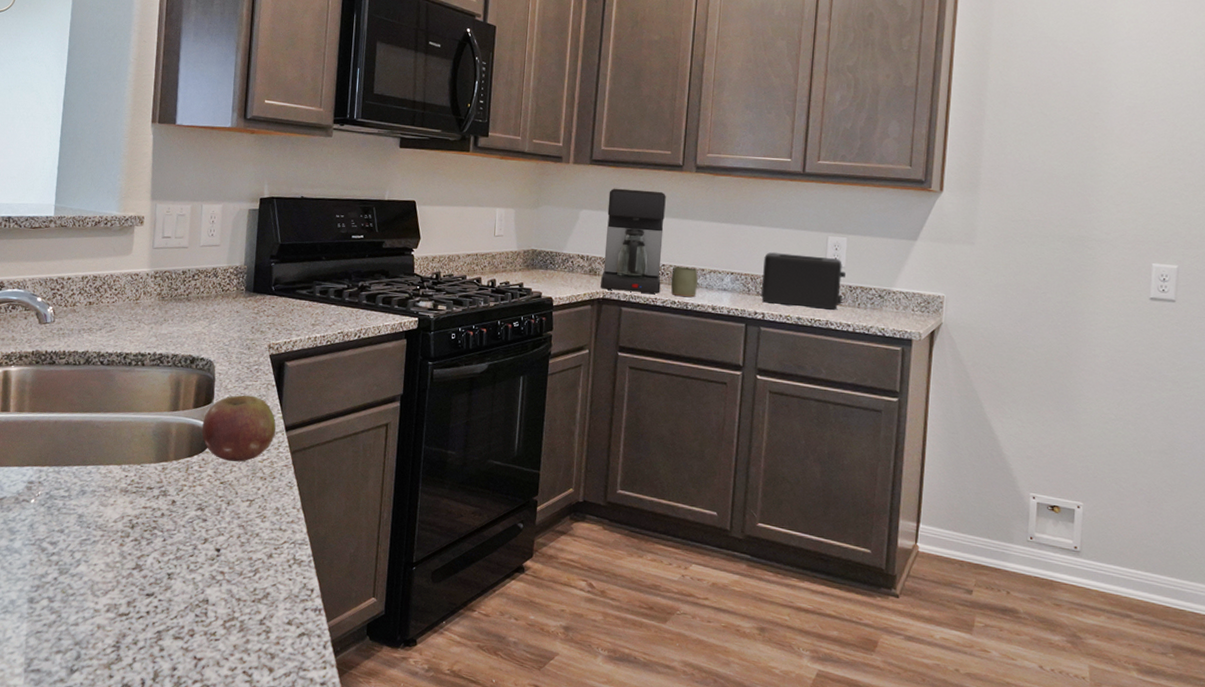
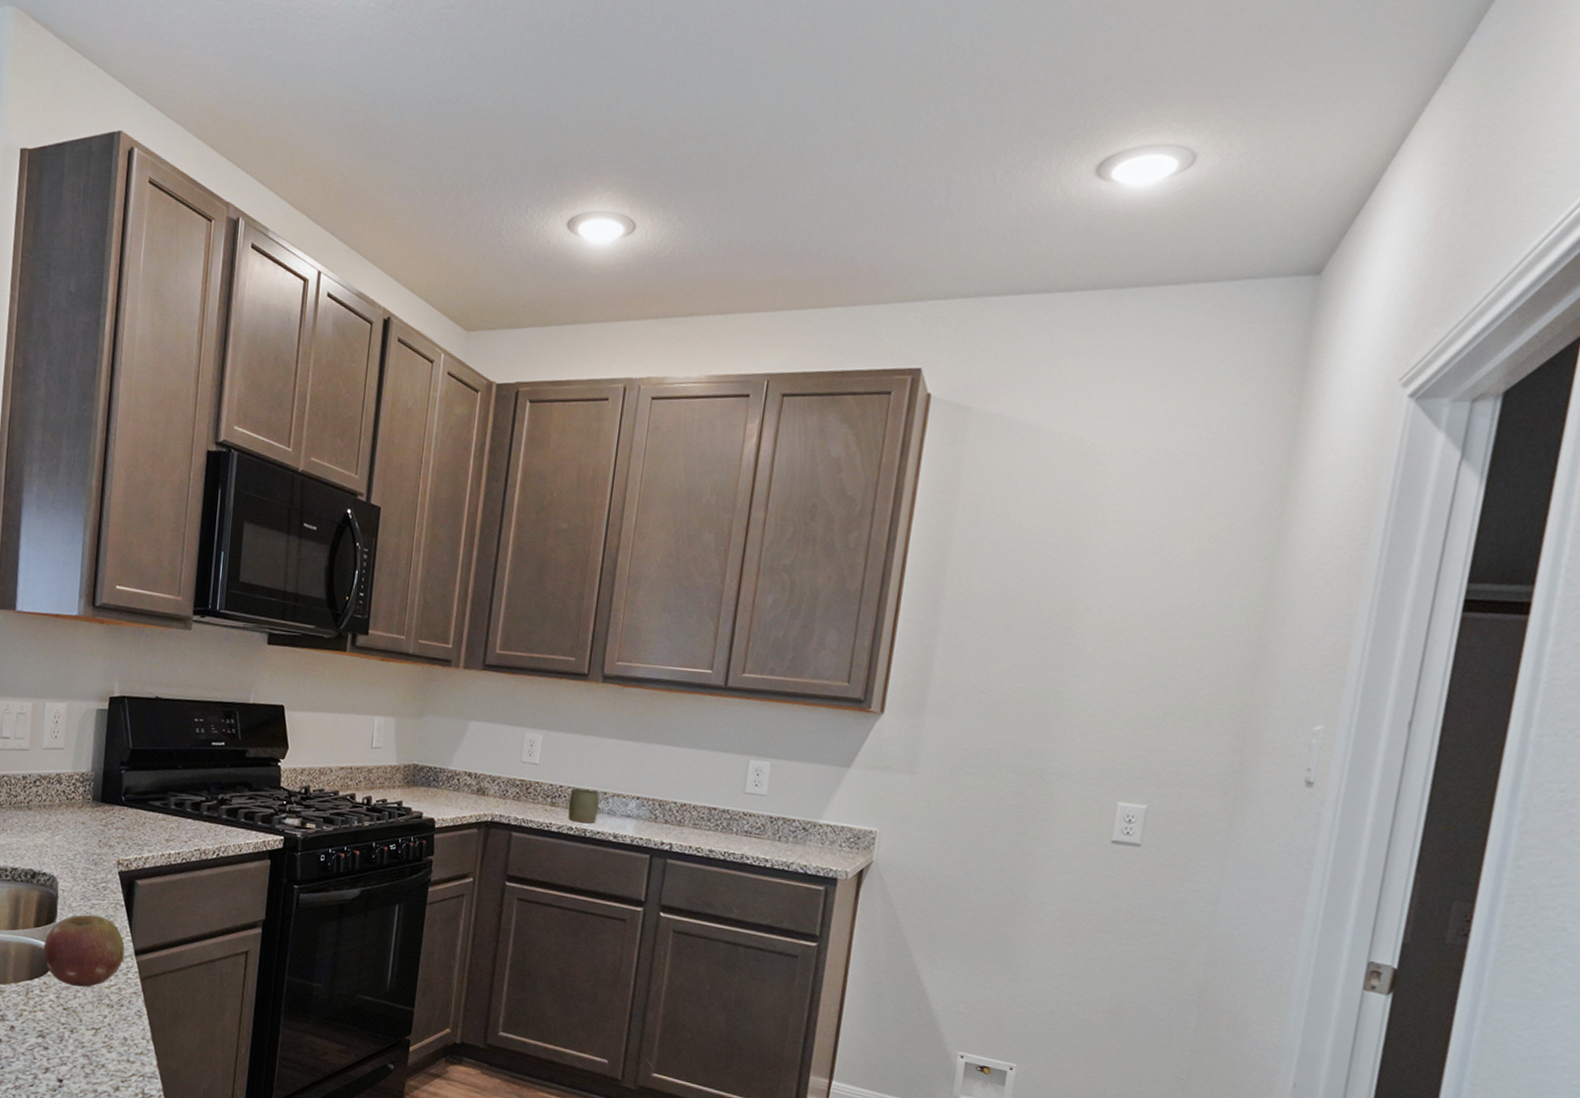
coffee maker: present [601,188,666,294] -> none [489,697,568,818]
toaster: present [760,252,846,310] -> none [668,776,767,843]

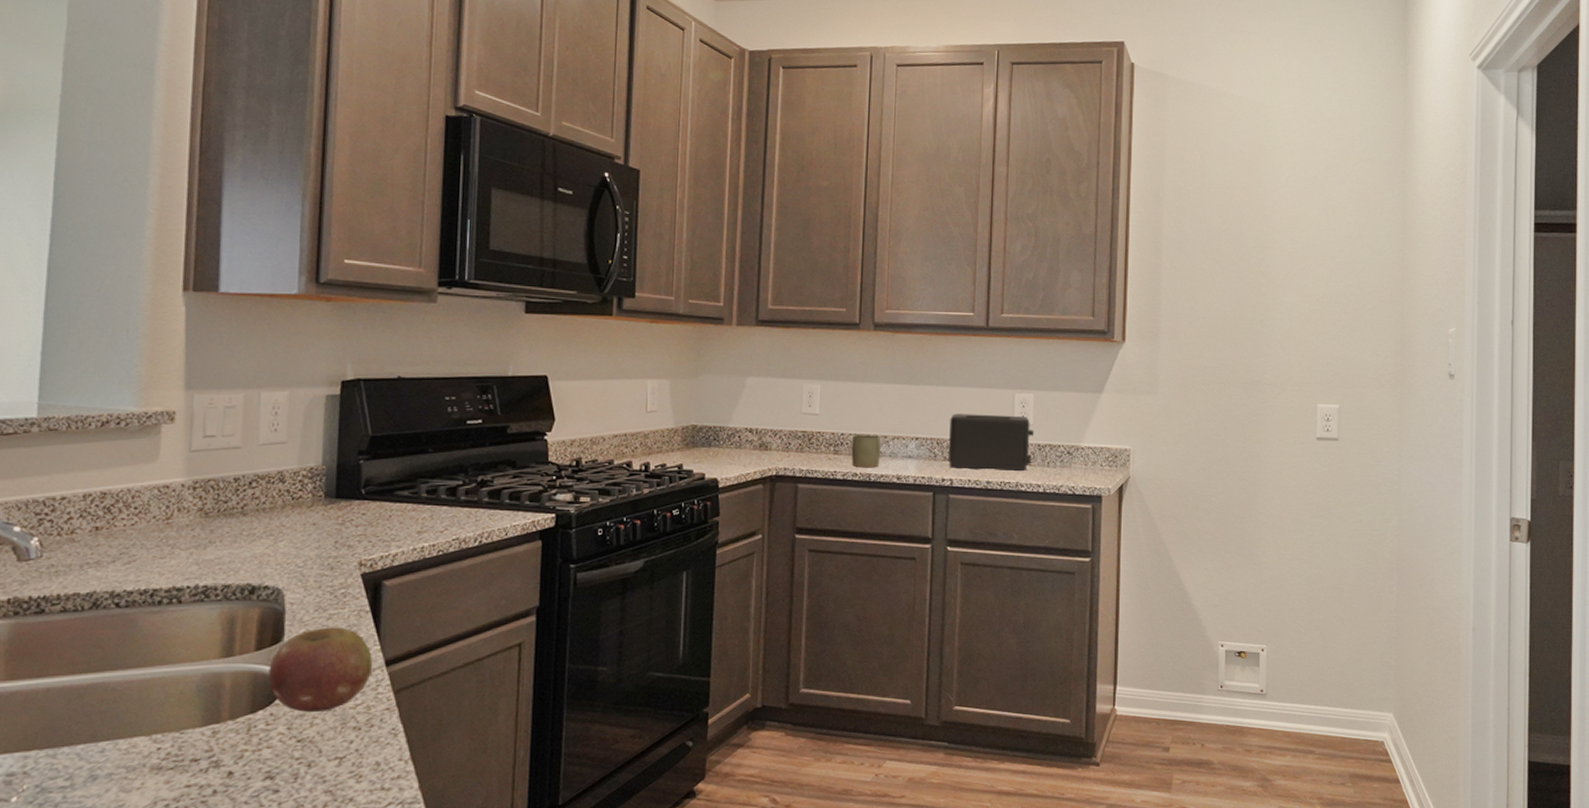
toaster: none [668,776,767,843] -> present [947,414,1034,471]

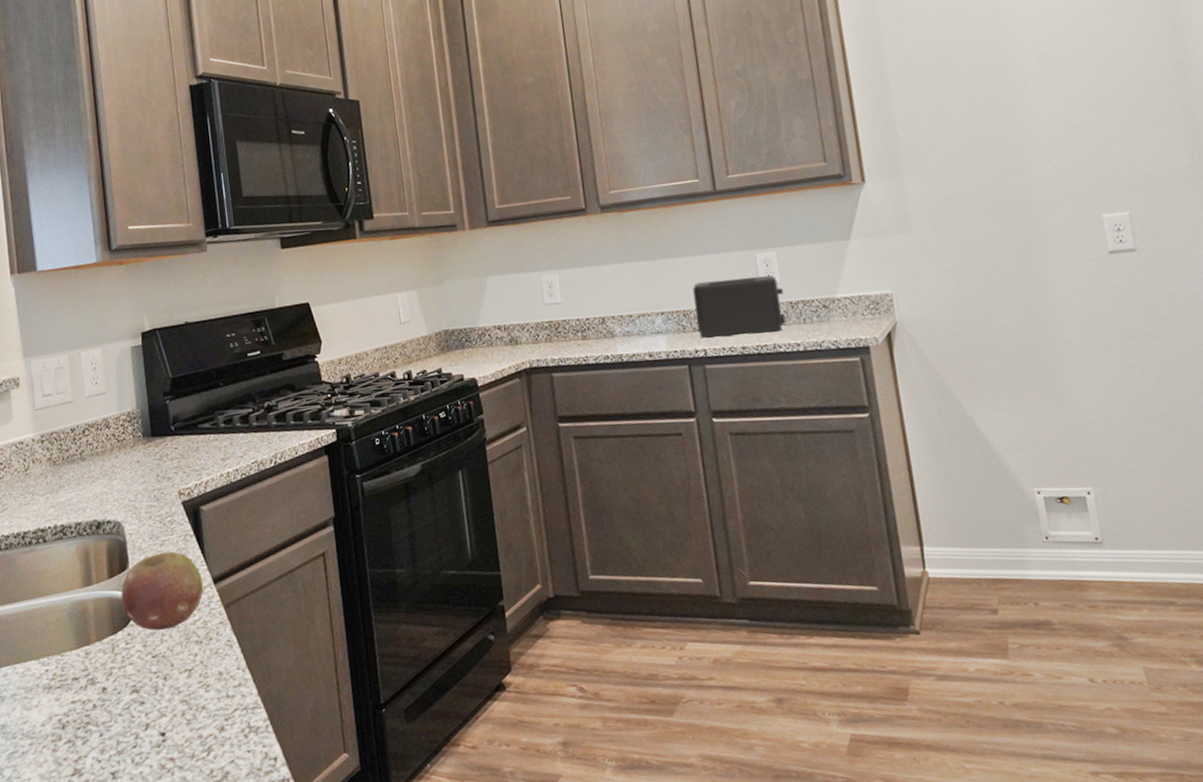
mug: present [851,435,882,468] -> none [598,316,630,350]

